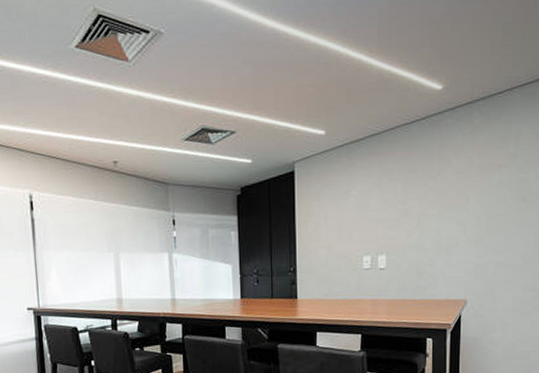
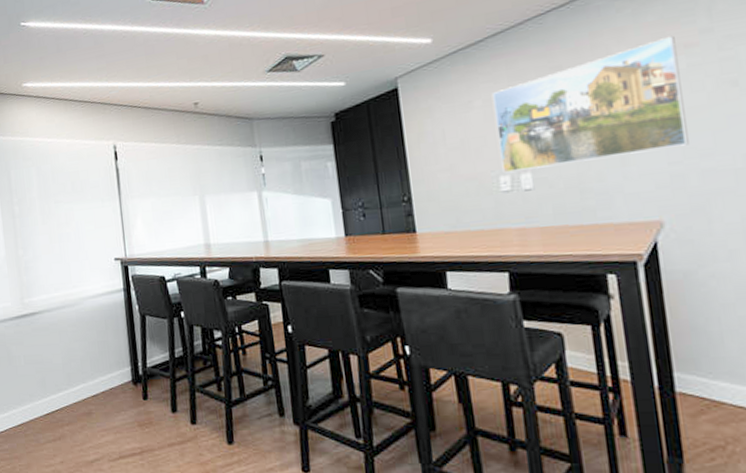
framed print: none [365,156,493,254] -> present [491,35,689,174]

